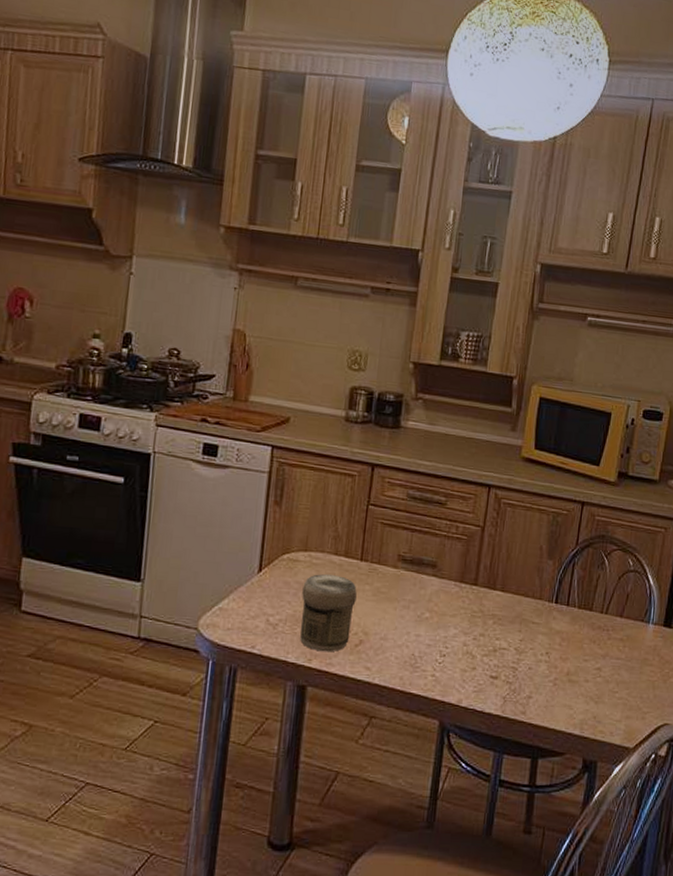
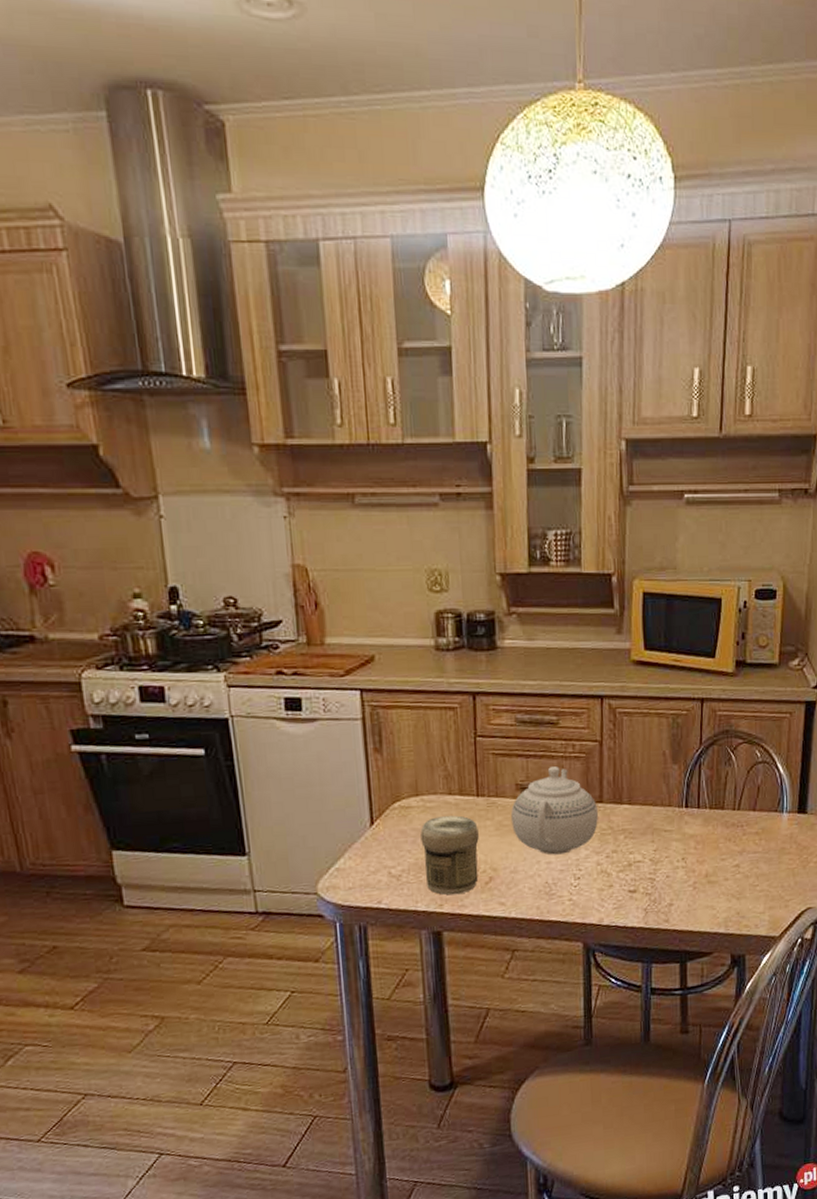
teapot: none [388,544,472,630] -> present [511,766,598,855]

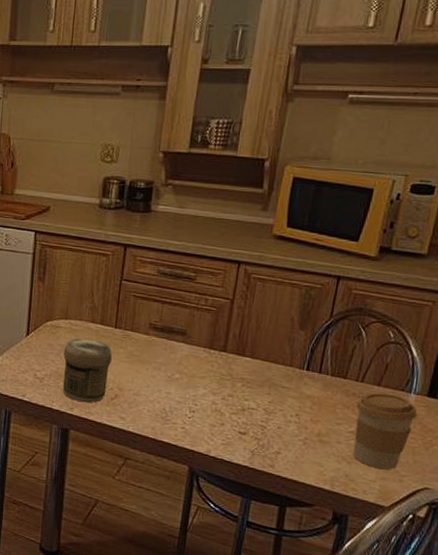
teapot: present [511,766,598,855] -> none [141,314,221,389]
coffee cup: none [737,817,792,899] -> present [353,392,417,470]

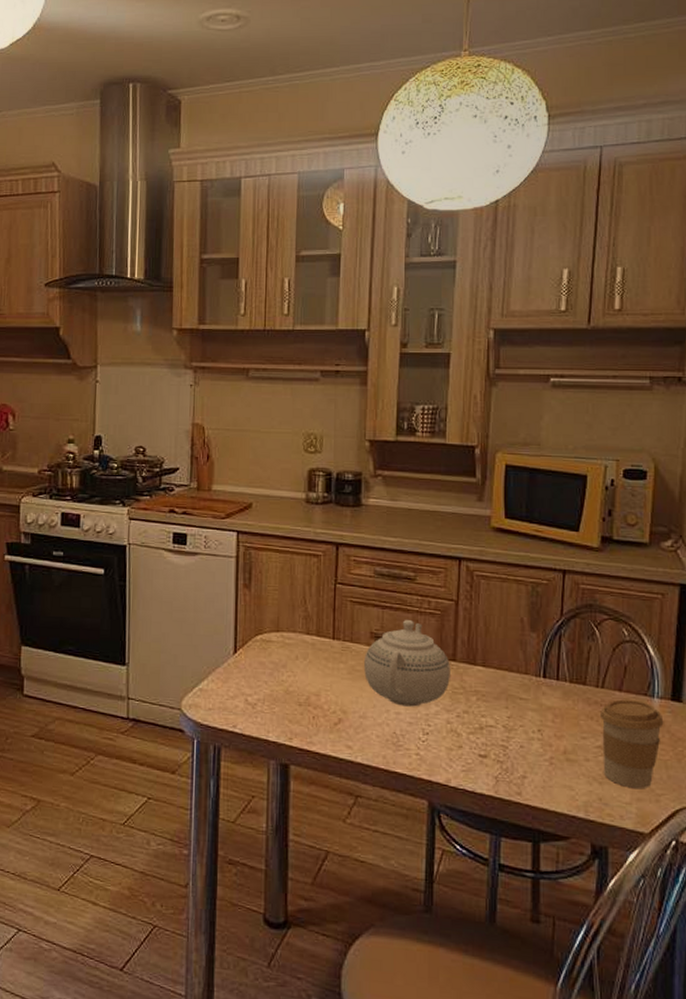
jar: present [62,338,112,403] -> none [278,654,332,731]
teapot: none [141,314,221,389] -> present [364,620,450,707]

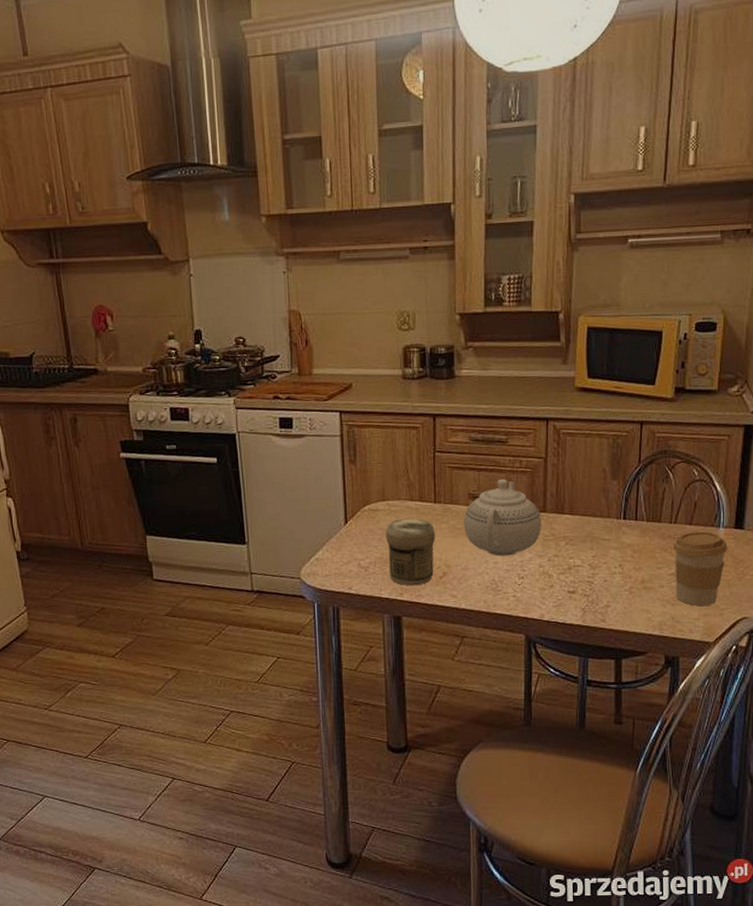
jar: none [278,654,332,731] -> present [386,518,435,586]

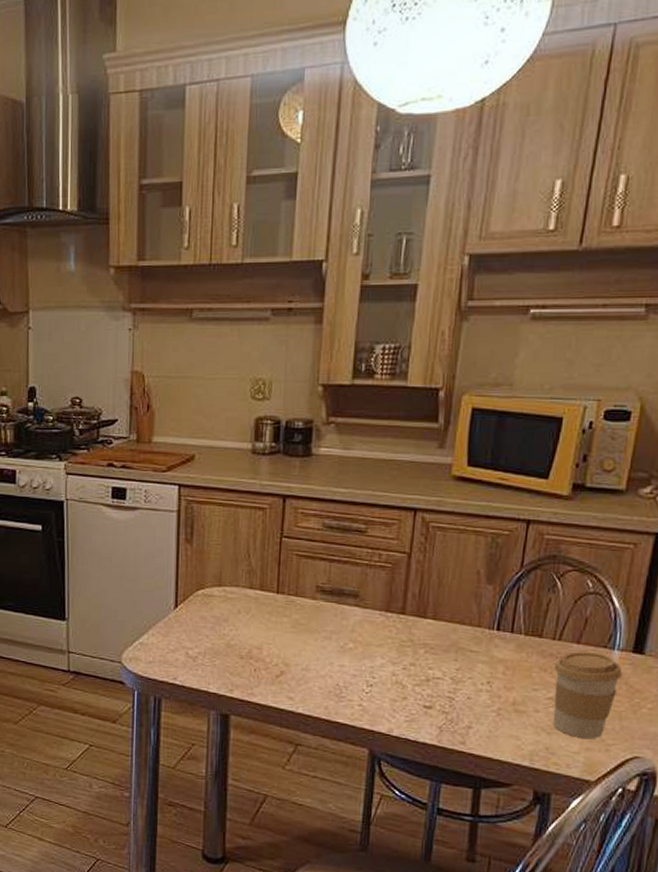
jar: present [386,518,435,586] -> none [219,608,275,683]
teapot: present [464,479,541,556] -> none [308,573,399,660]

